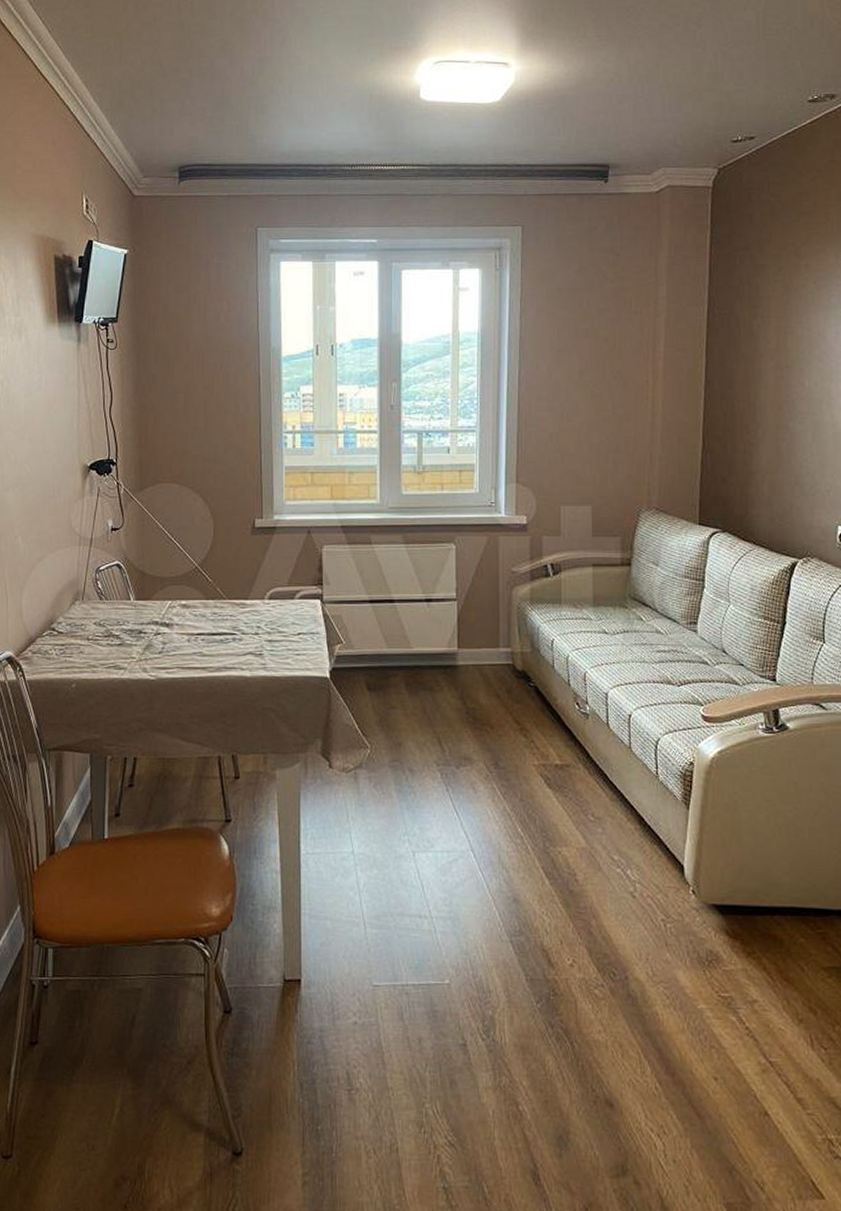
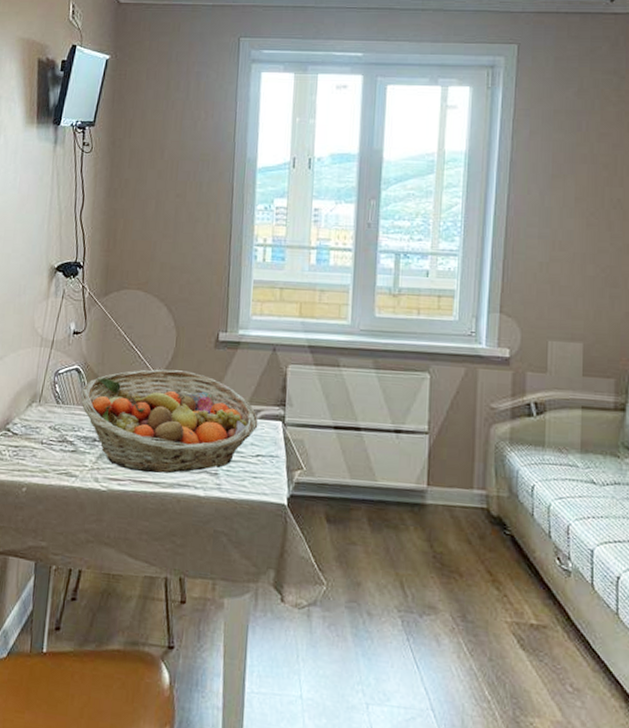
fruit basket: none [123,558,298,659] -> present [80,369,258,474]

